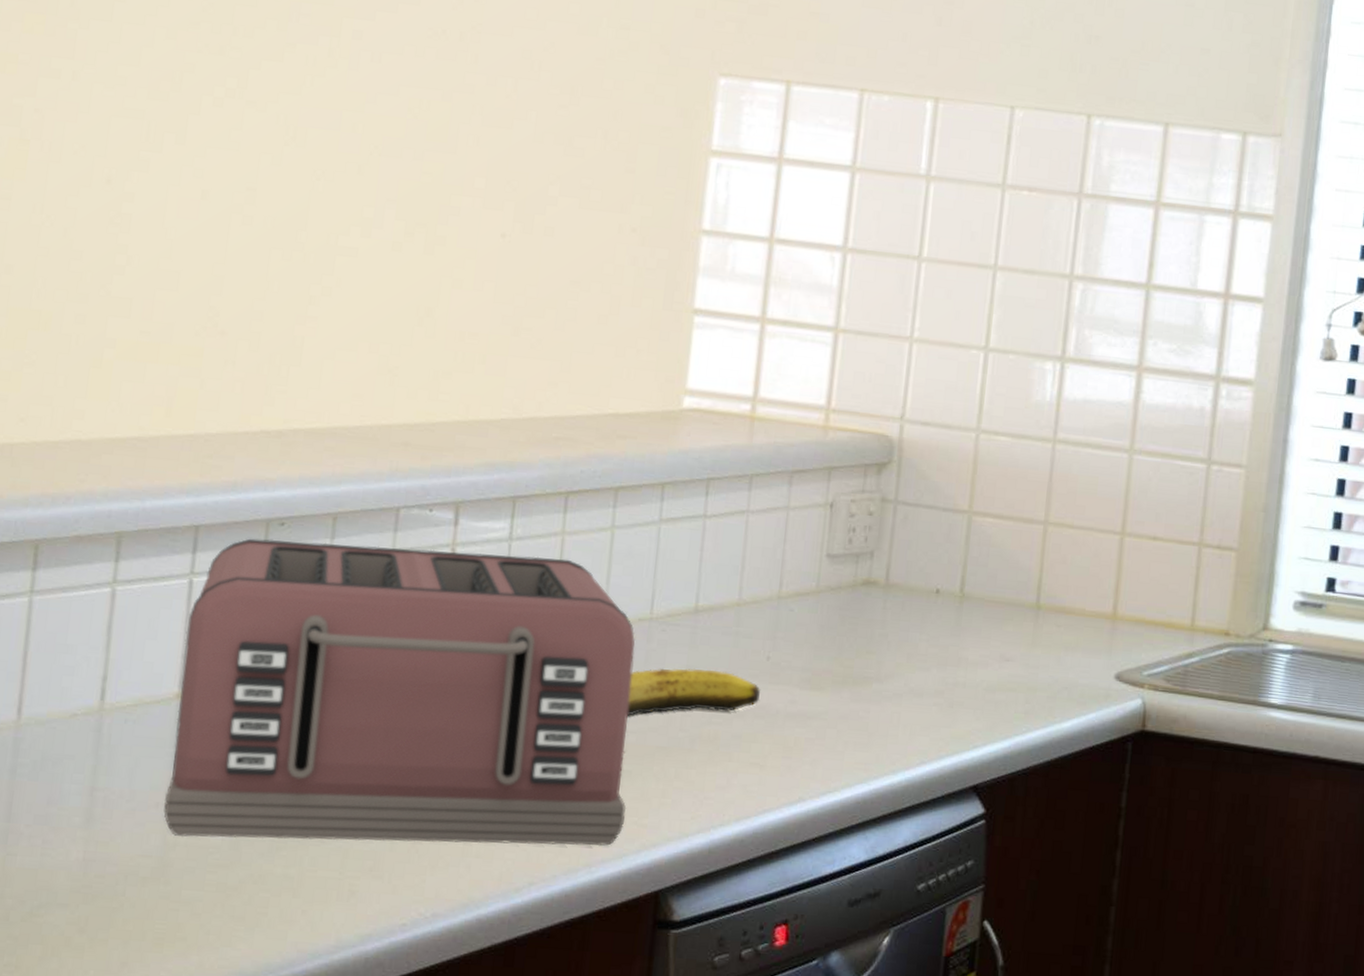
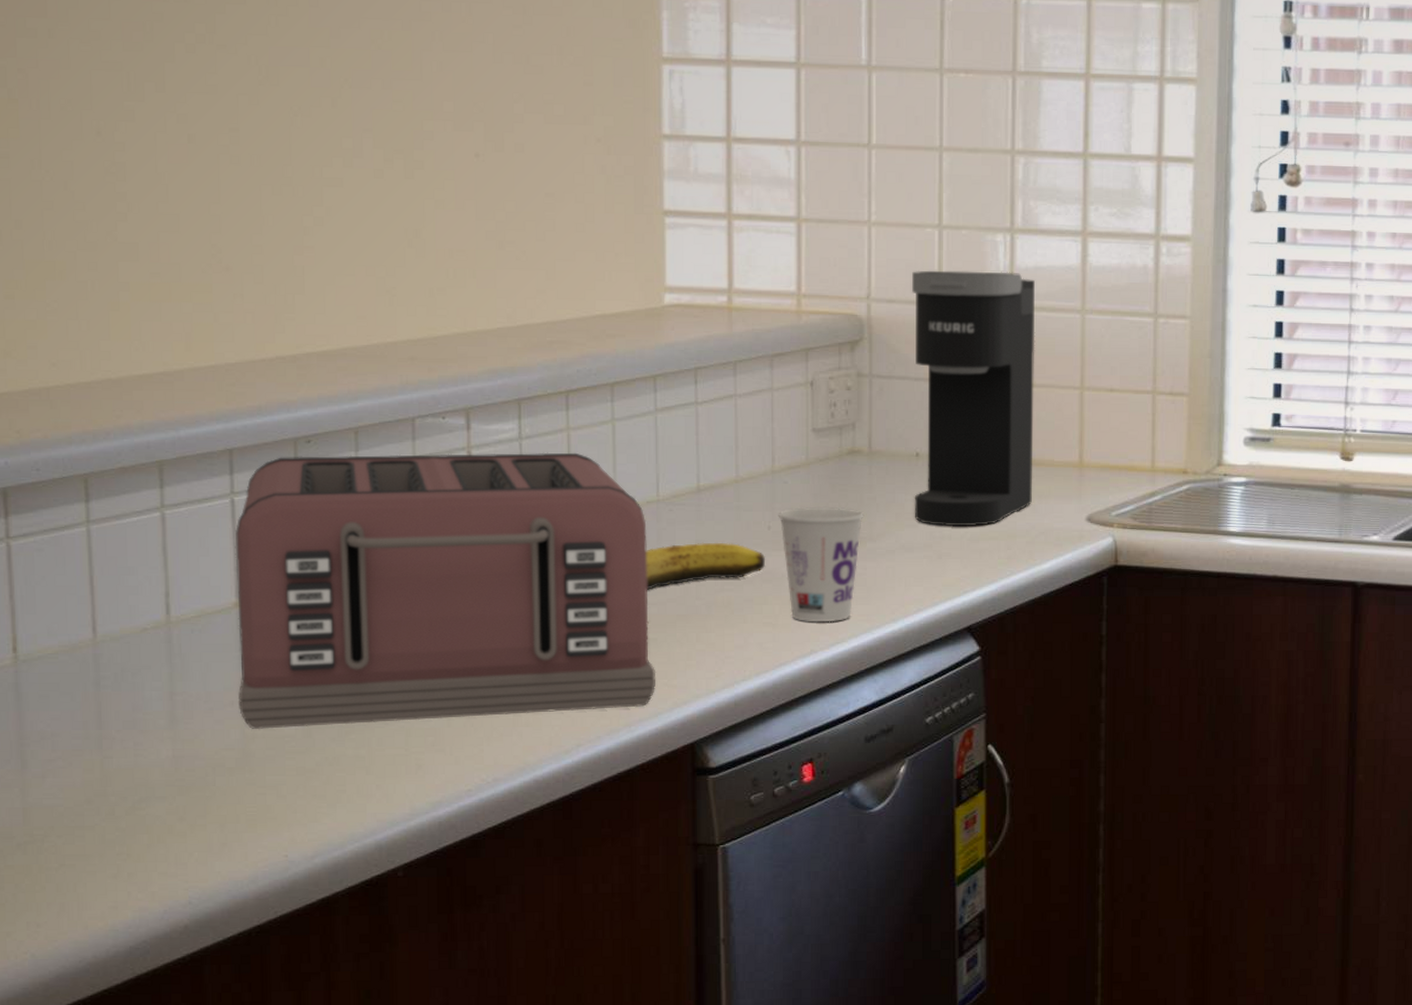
cup: none [779,638,874,769] -> present [778,506,865,623]
coffee maker: none [927,394,1082,676] -> present [912,270,1035,527]

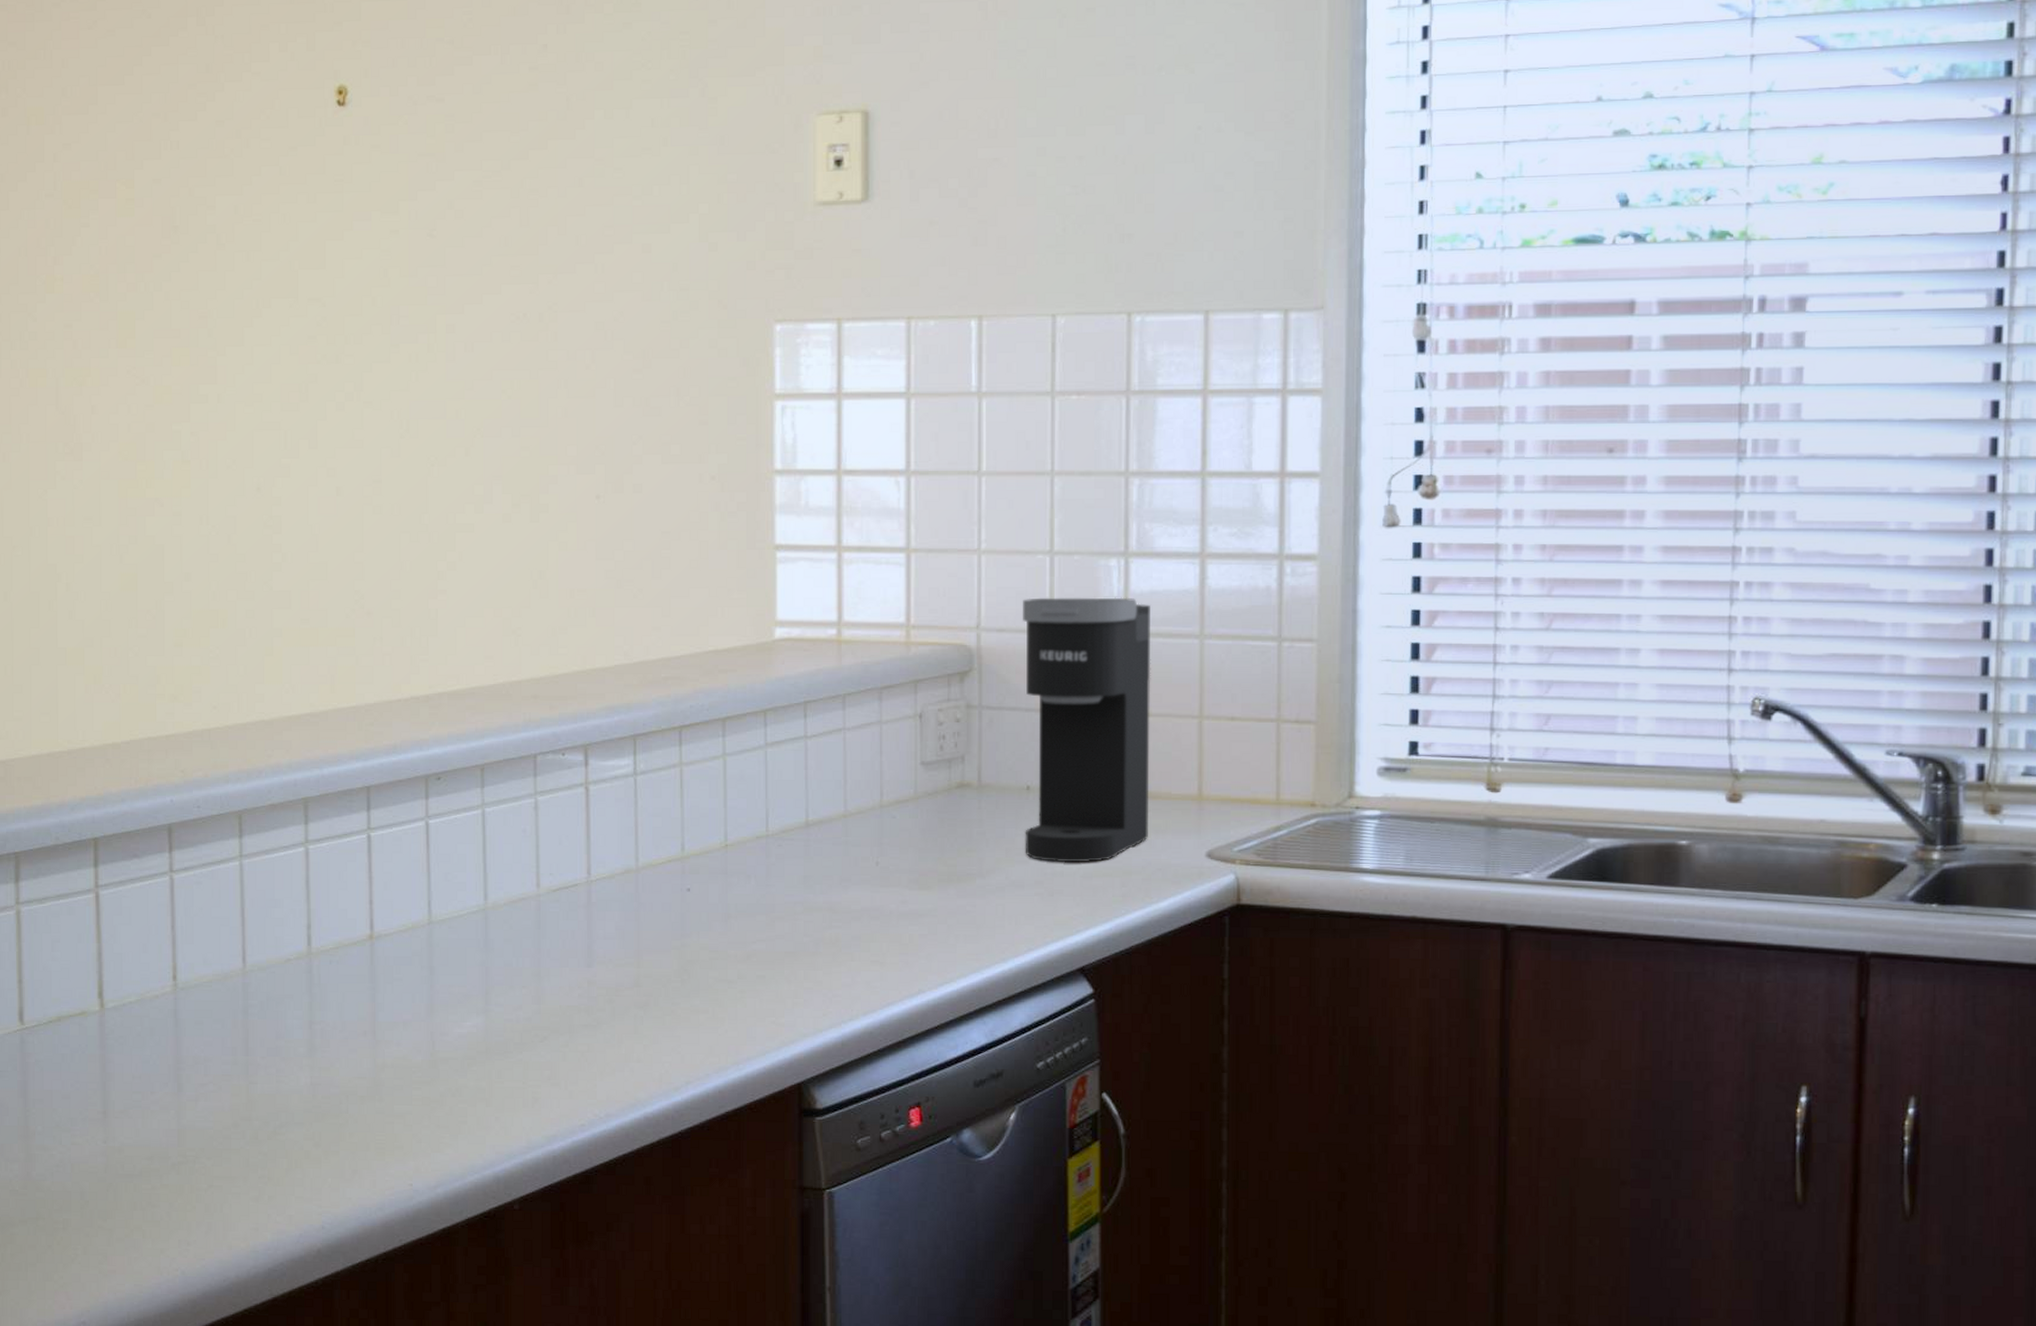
toaster: present [235,452,656,730] -> none [370,787,764,1060]
banana: present [646,542,766,590] -> none [755,878,874,926]
cup: present [778,506,865,623] -> none [886,842,974,962]

